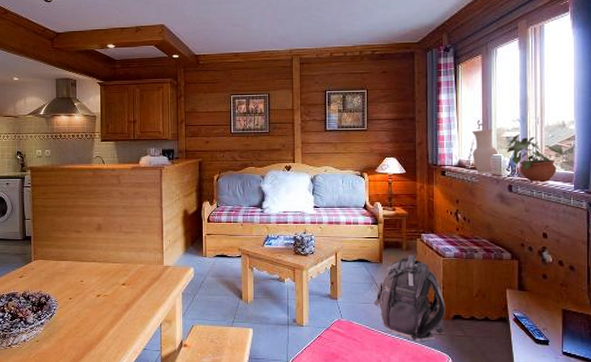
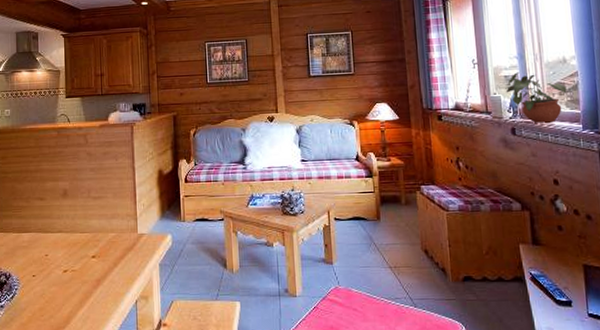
backpack: present [374,254,446,342] -> none [374,209,455,309]
vase: present [471,129,498,174] -> none [466,68,497,117]

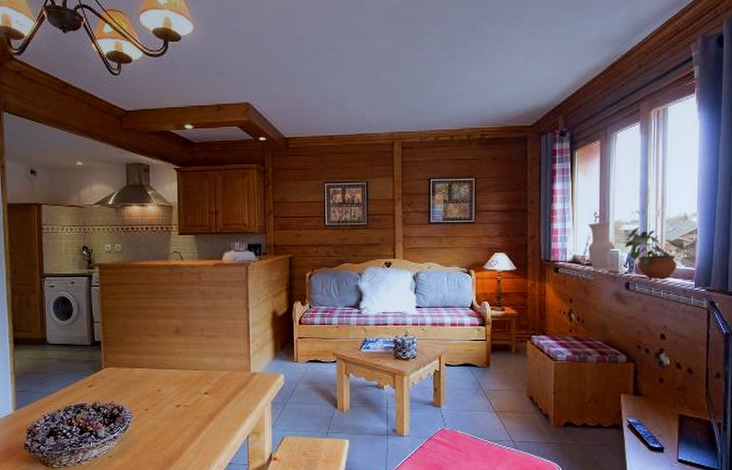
vase: none [466,68,497,117] -> present [588,221,615,271]

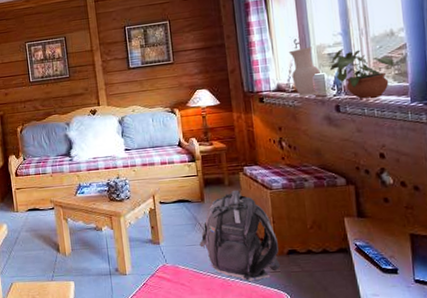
backpack: none [480,358,557,451] -> present [199,190,280,281]

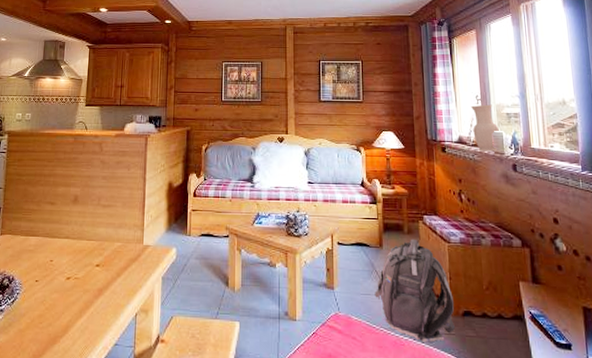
potted plant: present [329,49,394,99] -> none [507,111,566,162]

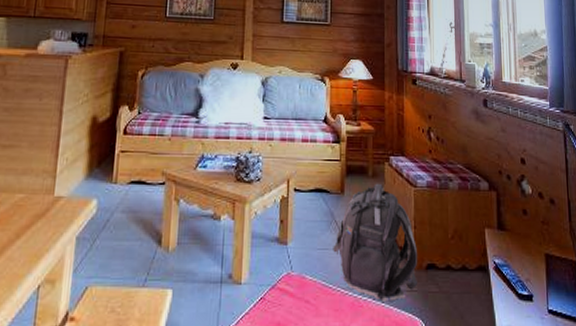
vase: present [470,104,499,152] -> none [444,33,471,85]

